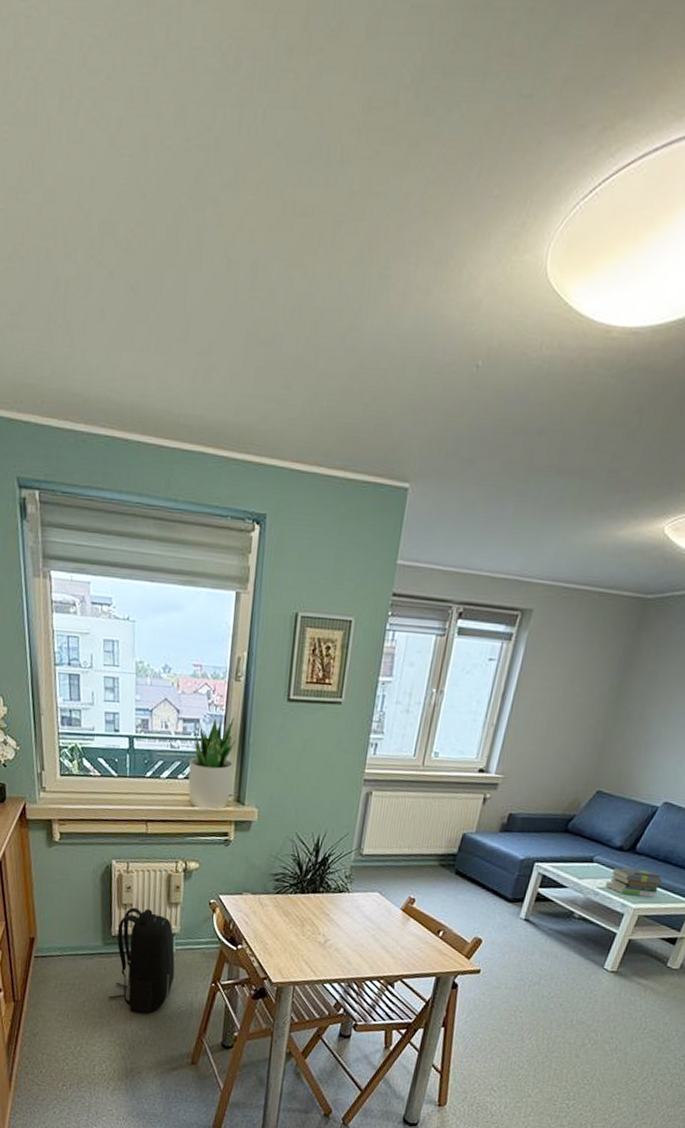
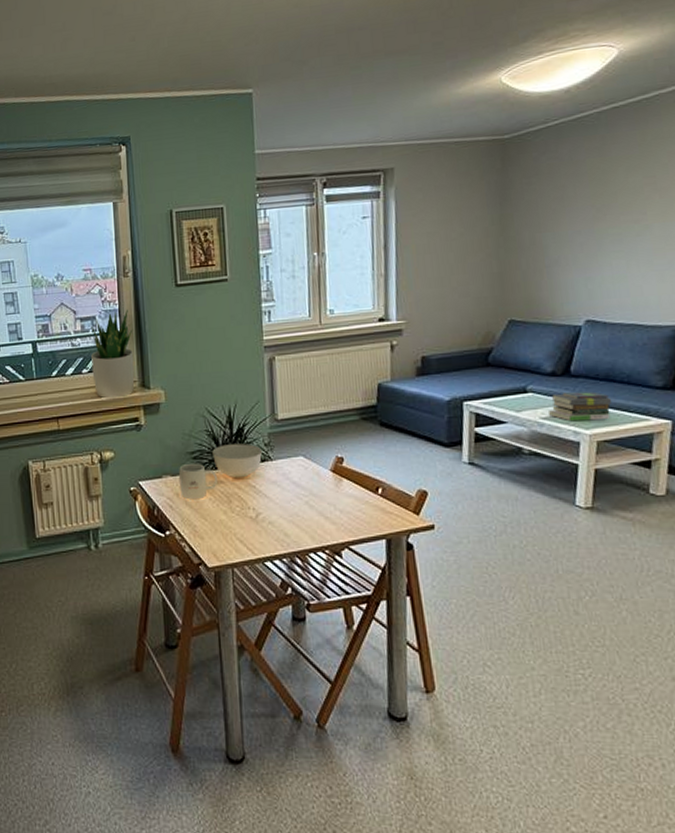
backpack: present [109,907,175,1014] -> none [40,505,105,619]
mug: none [257,884,296,920] -> present [178,463,218,500]
bowl: none [294,871,342,906] -> present [212,443,262,479]

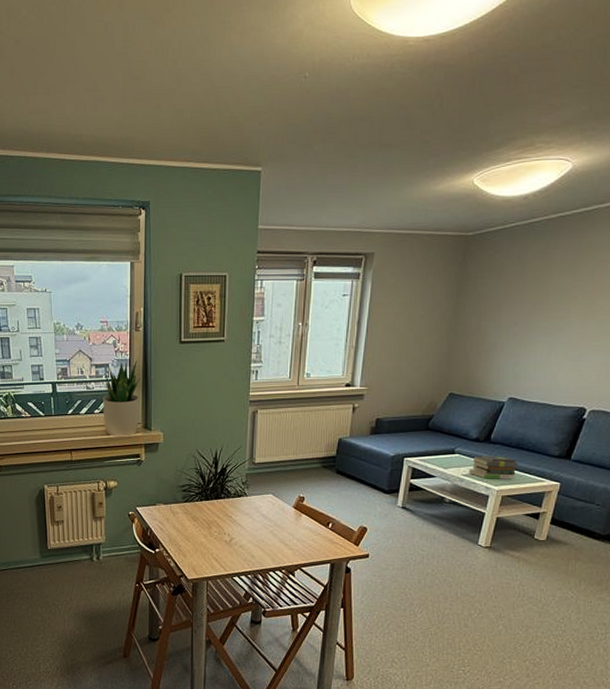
mug: present [178,463,218,500] -> none [169,494,202,525]
bowl: present [212,443,262,479] -> none [199,481,239,509]

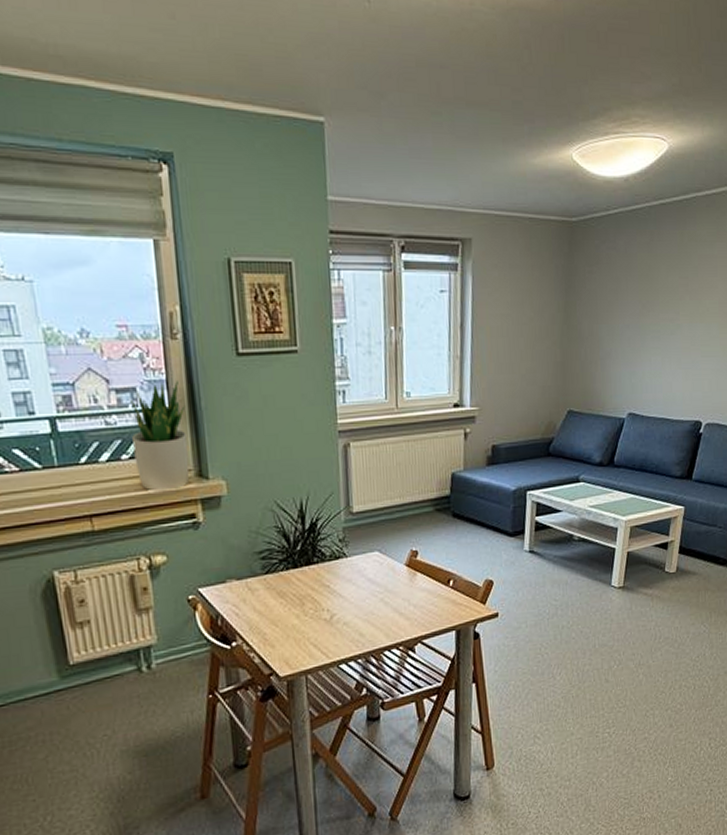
books: present [468,456,519,479] -> none [594,481,644,509]

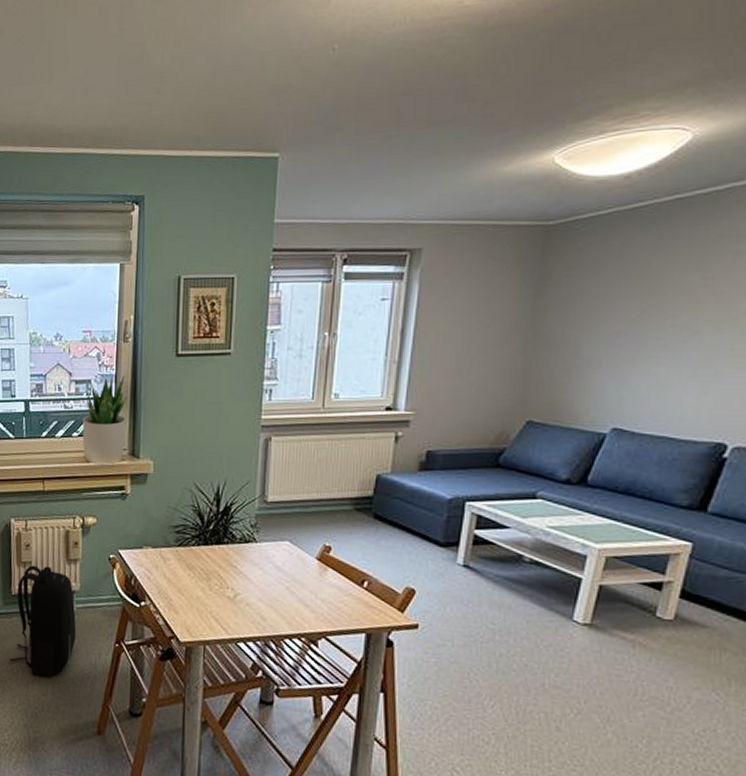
backpack: none [75,622,161,754] -> present [10,565,77,678]

